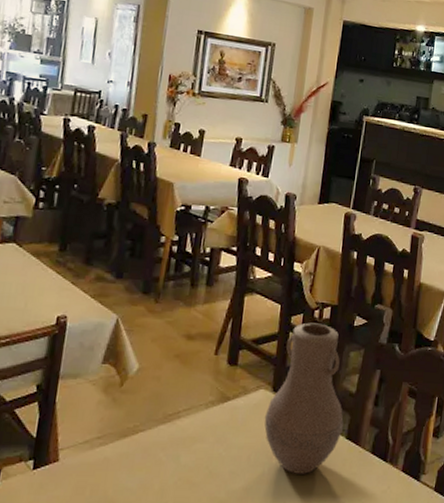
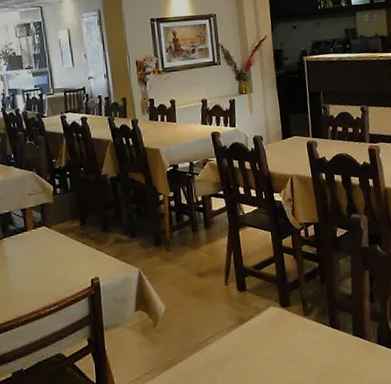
vase: present [264,322,344,474] -> none [279,240,348,375]

